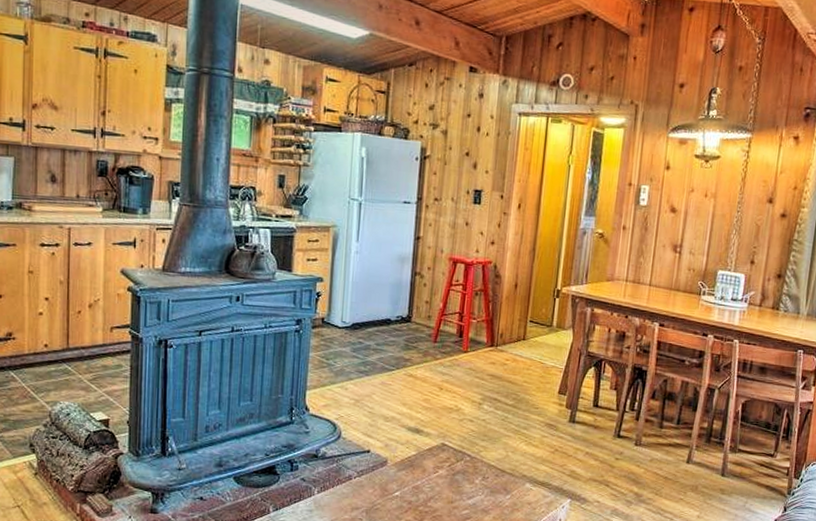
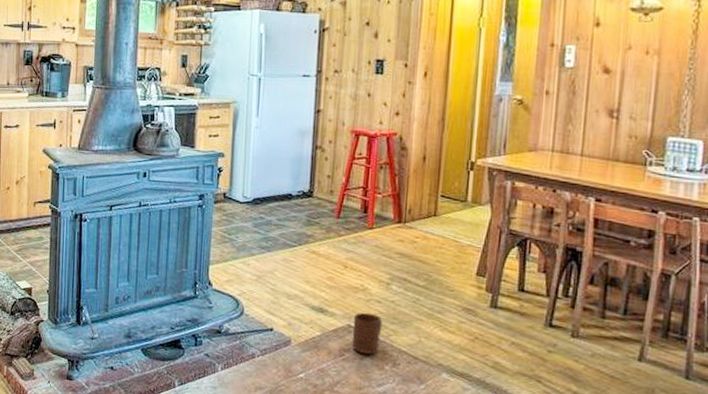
cup: none [445,431,474,470] -> present [351,312,383,354]

